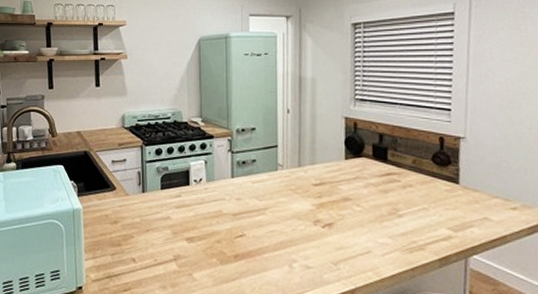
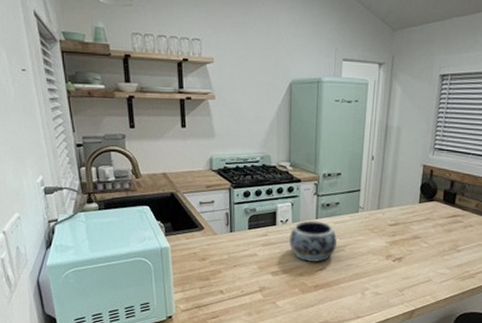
decorative bowl: none [203,180,256,227] -> present [288,220,337,262]

